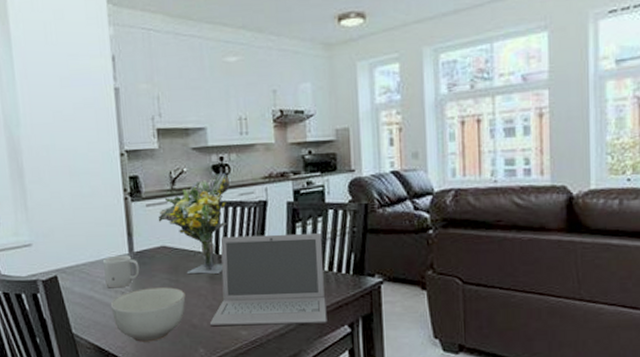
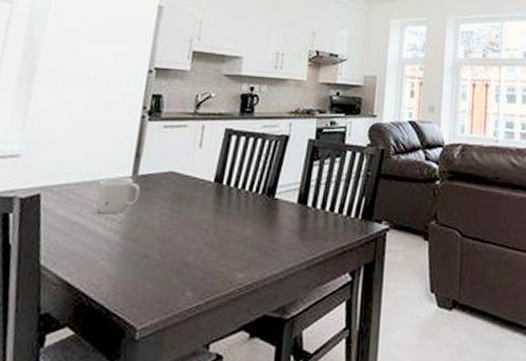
bowl: present [110,286,186,342] -> none [95,216,185,280]
bouquet: present [158,171,230,274] -> none [173,100,256,207]
laptop: present [209,233,327,327] -> none [204,168,338,270]

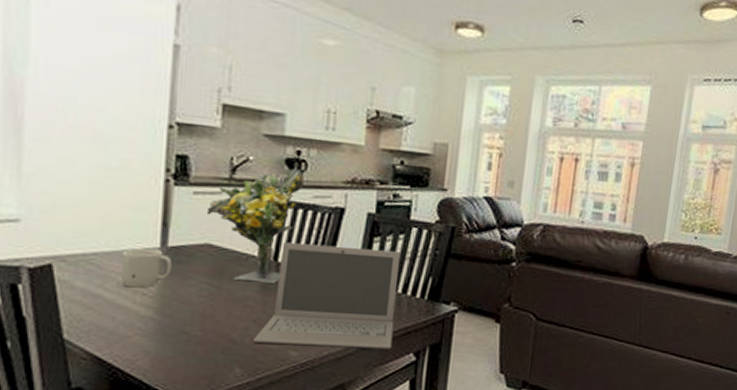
bouquet: none [173,100,256,207] -> present [206,165,304,283]
laptop: none [204,168,338,270] -> present [252,242,401,349]

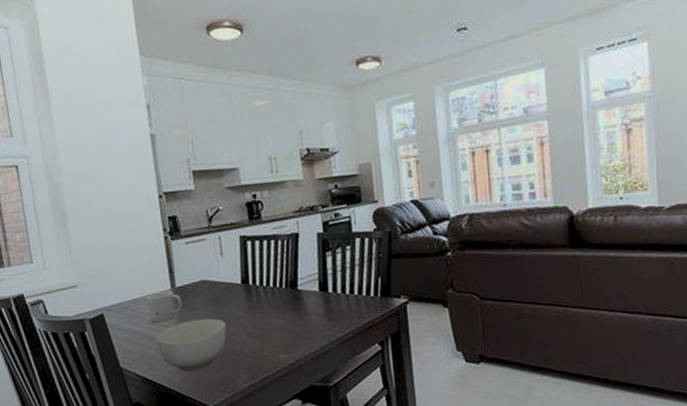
bowl: none [124,291,228,356] -> present [155,318,227,372]
bouquet: present [206,165,304,283] -> none [197,208,263,305]
laptop: present [252,242,401,349] -> none [250,261,359,353]

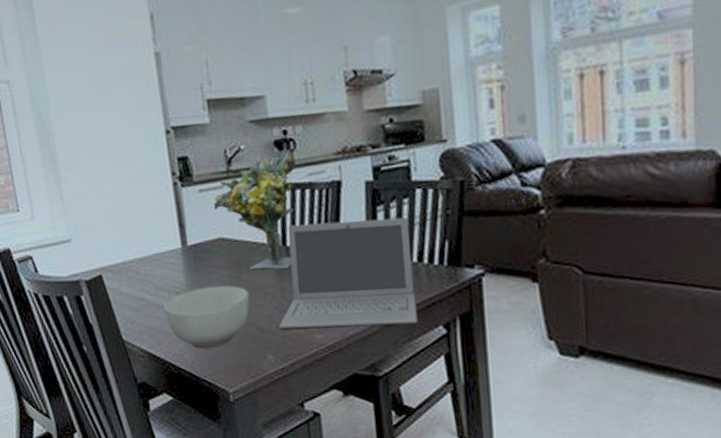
mug: present [147,290,183,323] -> none [153,249,196,288]
bouquet: none [197,208,263,305] -> present [213,148,296,269]
laptop: none [250,261,359,353] -> present [278,218,418,330]

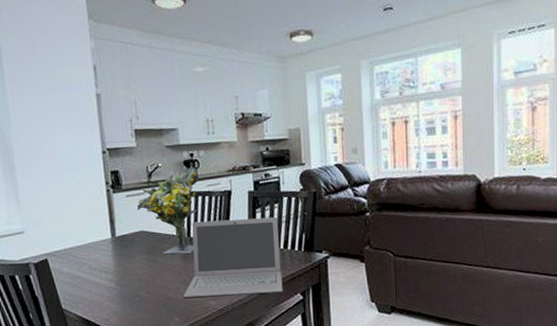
bowl: present [163,284,251,349] -> none [96,265,162,314]

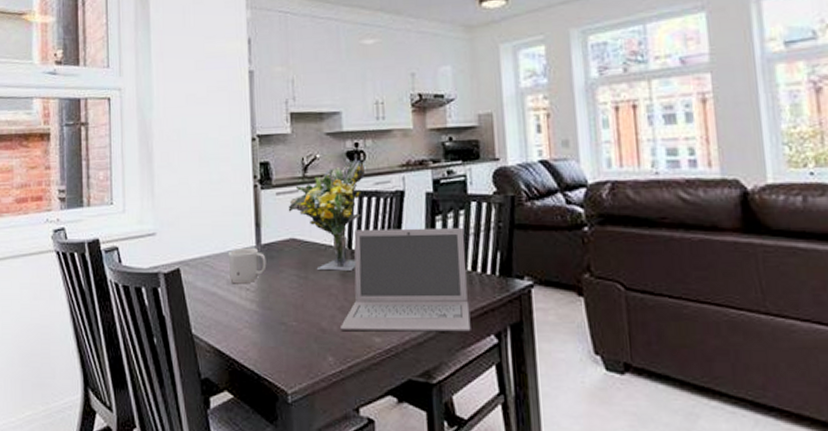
mug: none [89,239,122,269] -> present [229,247,267,284]

